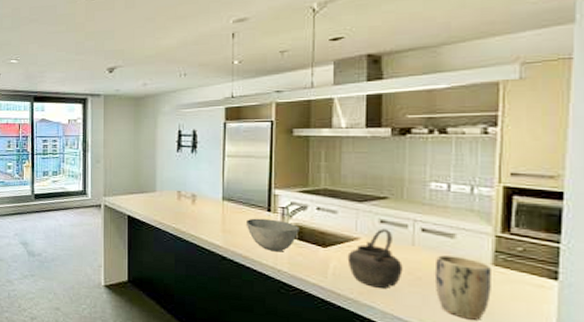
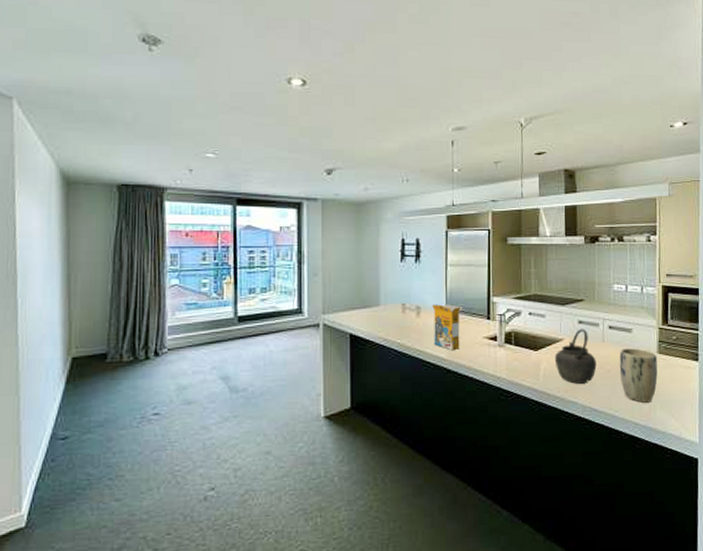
cereal box: none [208,193,241,239] -> present [432,304,463,351]
bowl: present [245,218,300,252] -> none [468,327,515,359]

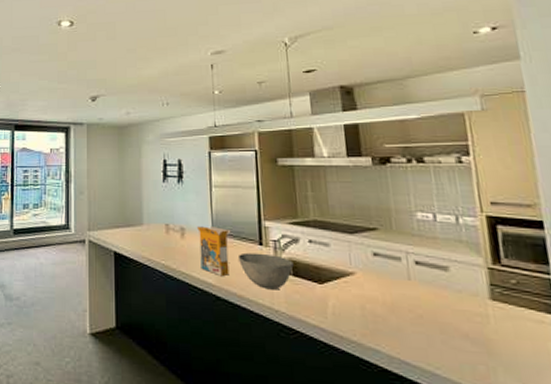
bowl: none [468,327,515,359] -> present [237,252,294,290]
kettle: present [554,328,597,384] -> none [345,262,403,329]
plant pot: present [619,348,658,403] -> none [434,290,495,363]

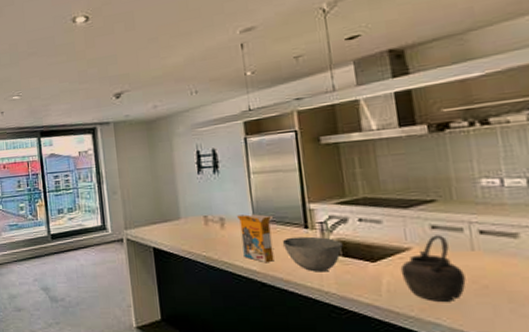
kettle: none [345,262,403,329] -> present [400,235,466,302]

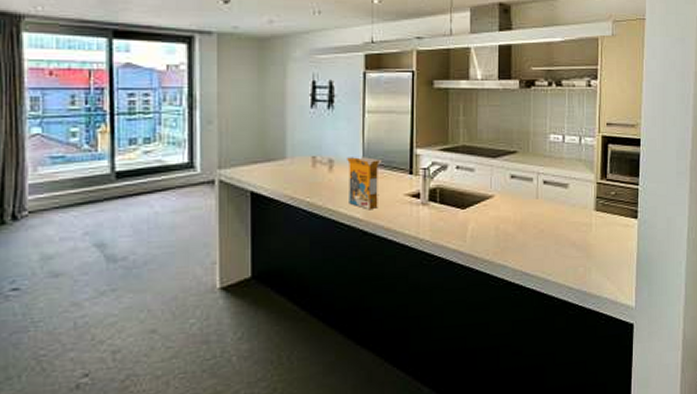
bowl: present [282,236,343,272] -> none [387,182,440,219]
kettle: present [400,235,466,302] -> none [483,184,529,246]

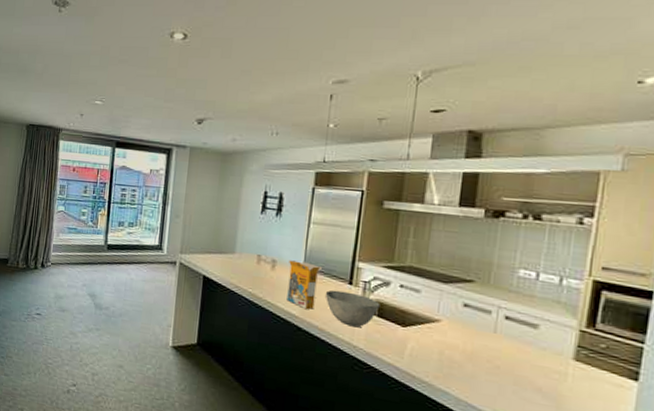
bowl: none [387,182,440,219] -> present [325,290,380,327]

